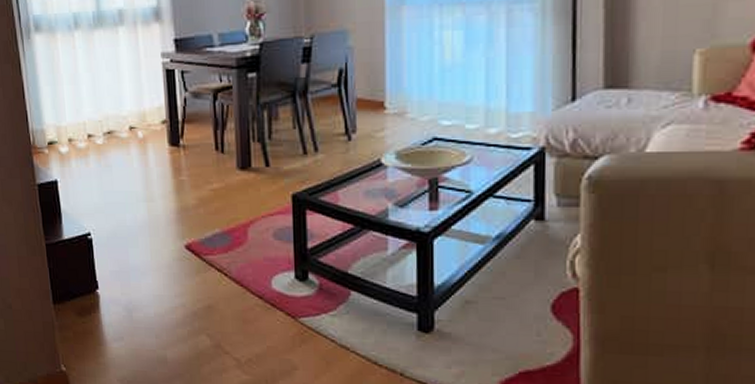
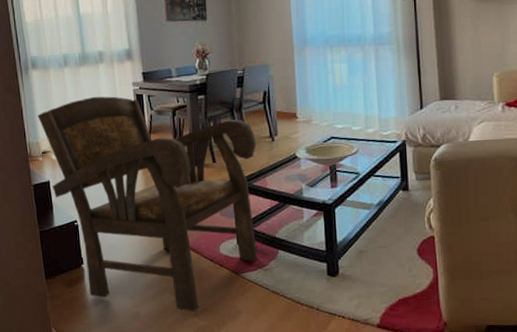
armchair: none [42,70,326,362] -> present [38,96,258,312]

